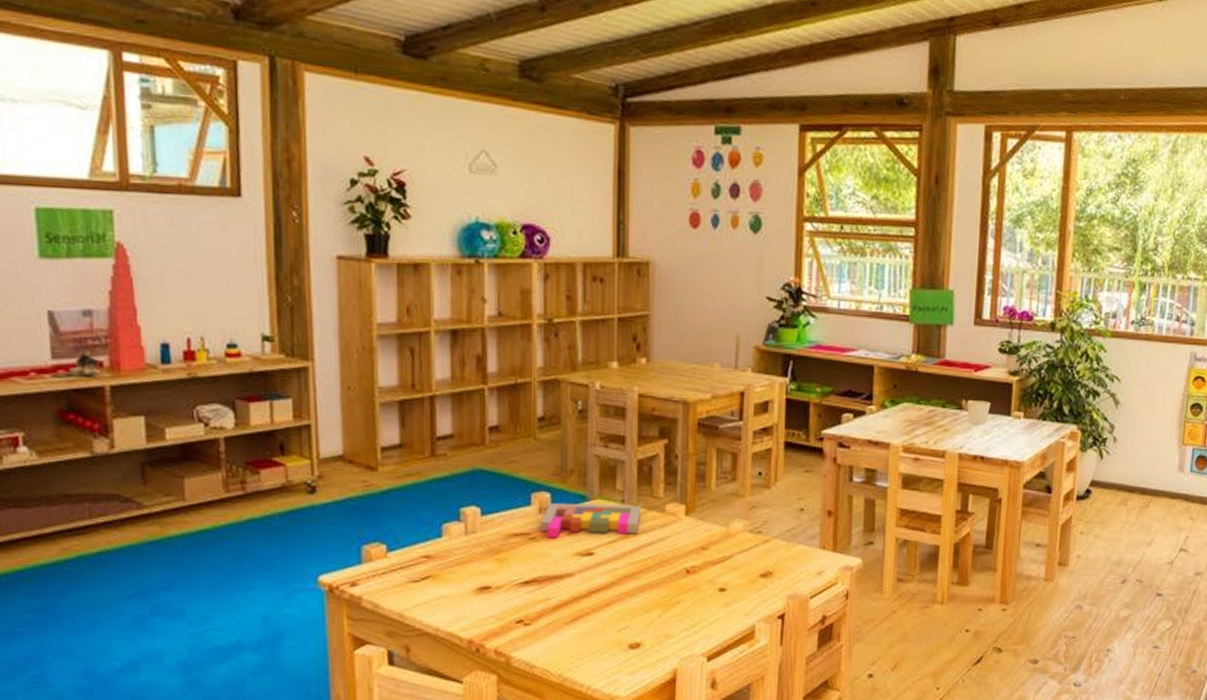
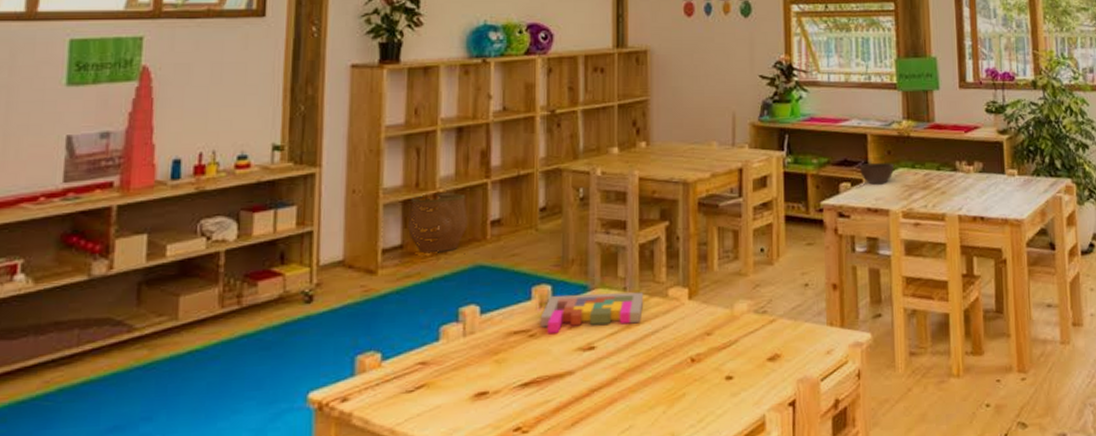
toy animal: present [68,348,101,378] -> none [78,169,111,200]
basket: none [406,397,465,455] -> present [408,193,468,254]
bowl: none [864,396,898,419] -> present [860,163,894,186]
cup: present [967,400,991,426] -> none [961,161,985,186]

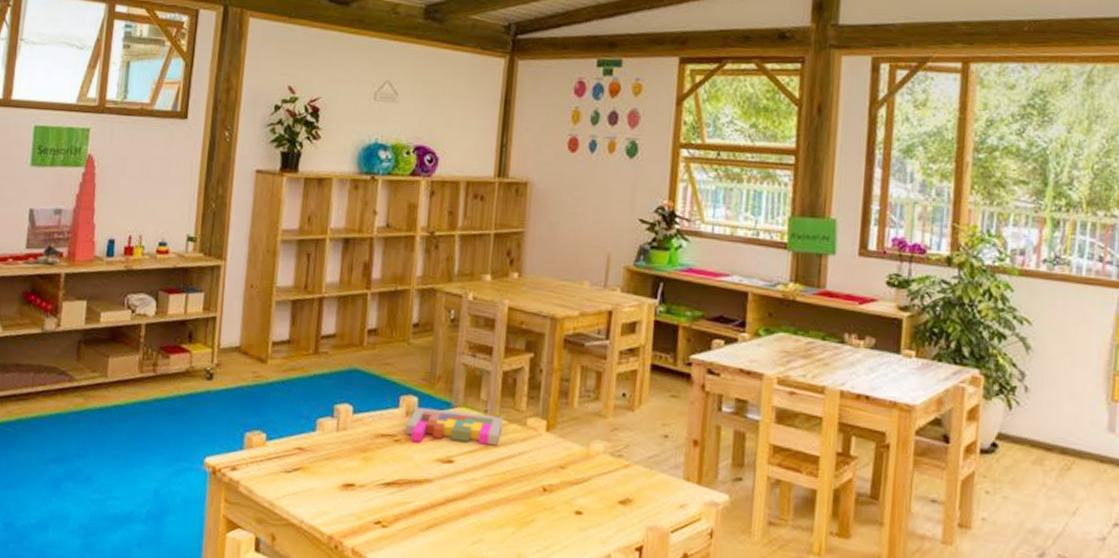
toy animal: none [78,169,111,200] -> present [36,240,61,266]
basket: present [408,193,468,254] -> none [296,298,348,352]
bowl: present [860,163,894,186] -> none [736,323,774,348]

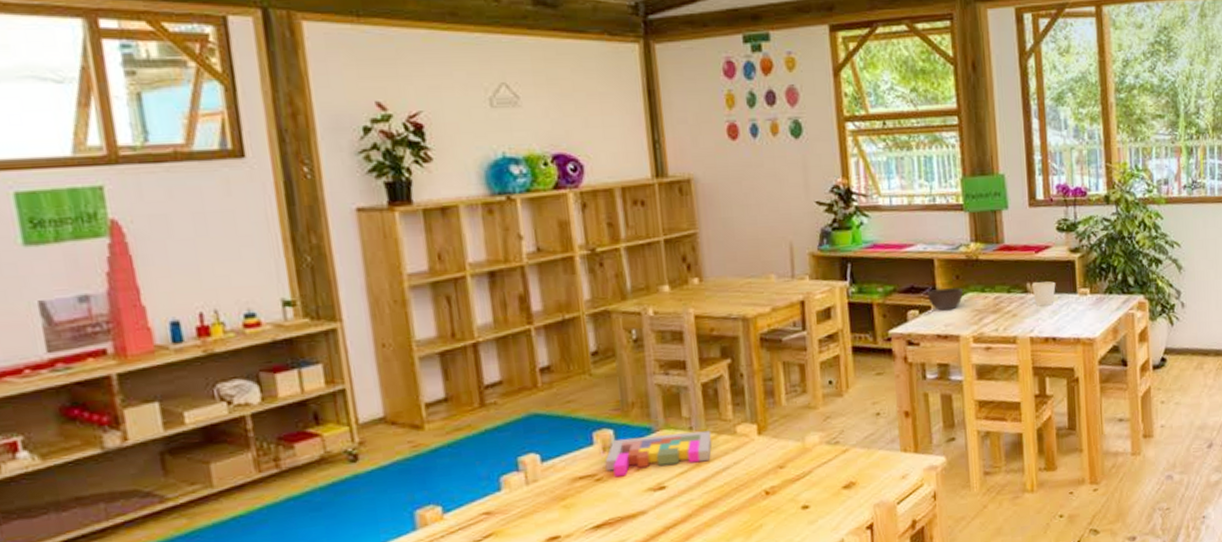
toy animal: present [36,240,61,266] -> none [68,336,106,370]
bowl: none [736,323,774,348] -> present [928,287,963,312]
cup: none [849,334,878,363] -> present [1032,281,1056,307]

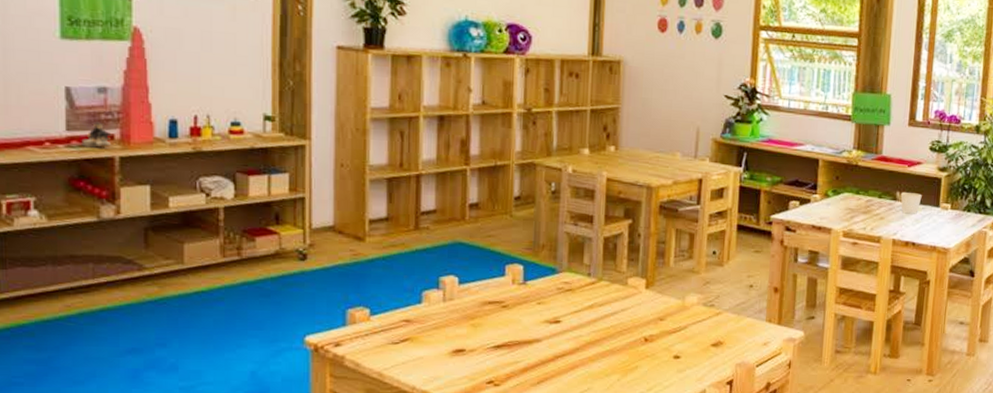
toy animal: none [68,336,106,370] -> present [81,122,112,149]
puzzle: present [605,430,712,476] -> none [512,274,606,306]
bowl: present [928,287,963,312] -> none [809,186,840,207]

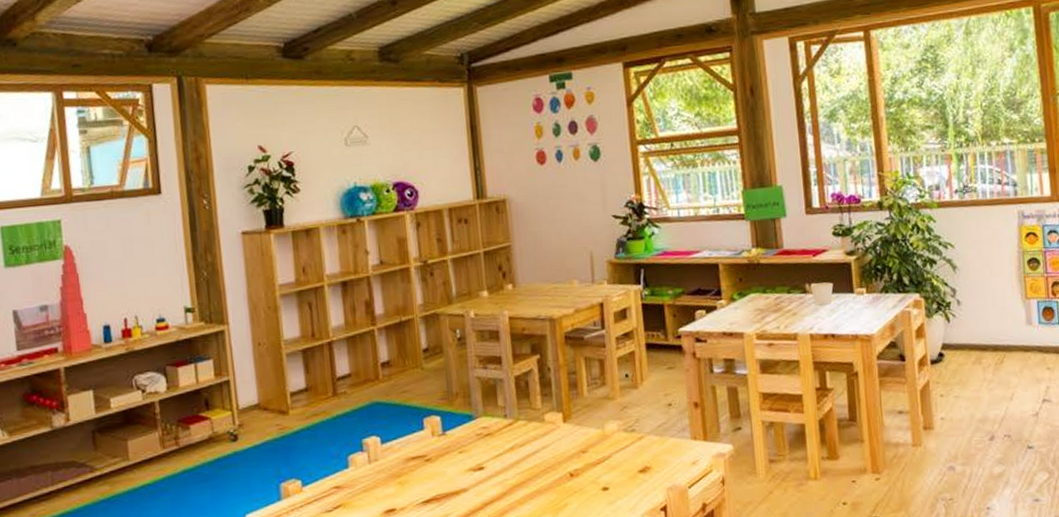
toy animal: present [81,122,112,149] -> none [30,338,57,364]

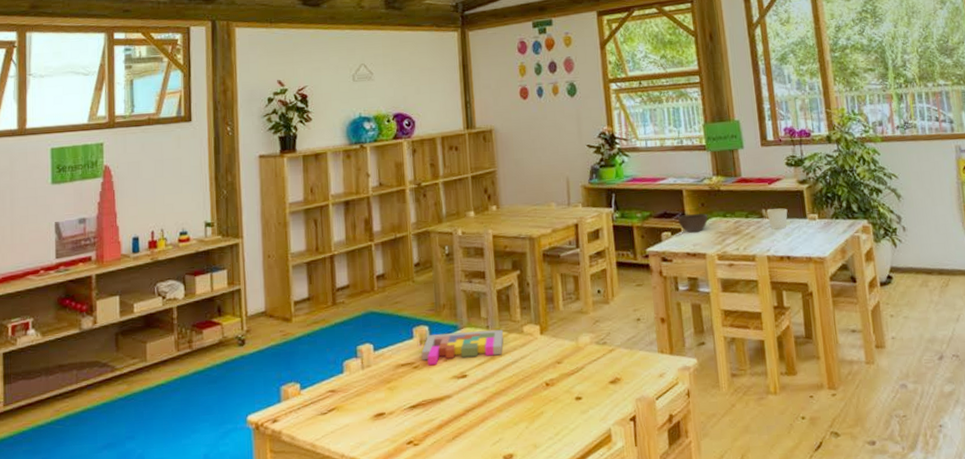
puzzle: none [433,418,524,457] -> present [421,329,504,365]
bowl: none [713,289,746,312] -> present [678,213,708,234]

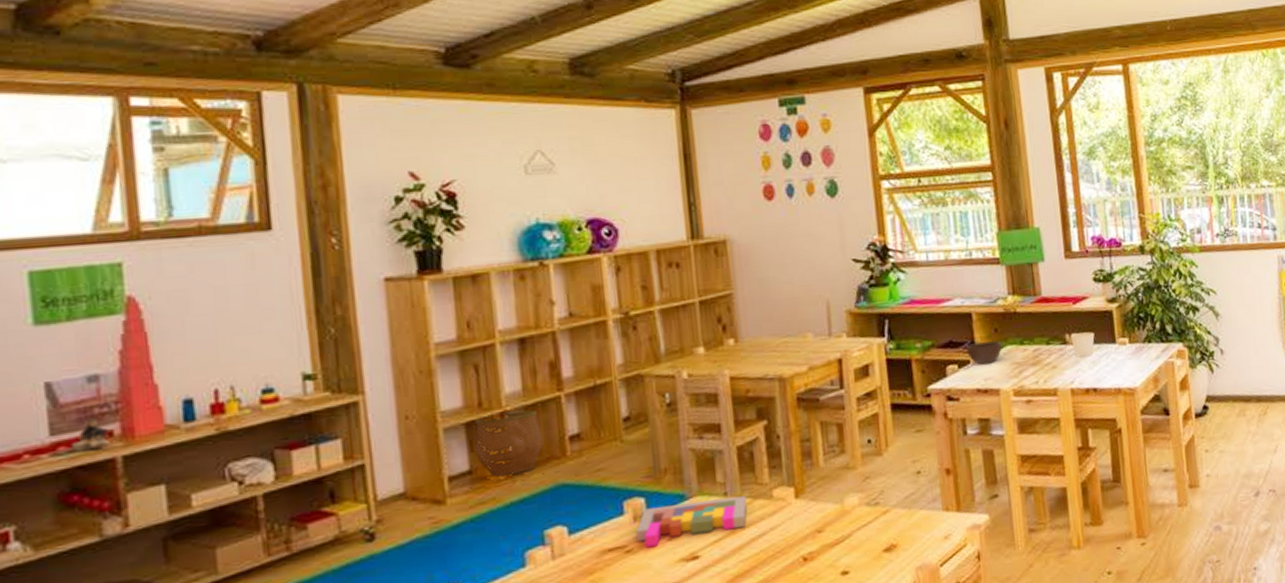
toy animal: none [67,247,90,271] -> present [71,418,112,453]
basket: none [313,255,358,304] -> present [474,410,543,477]

